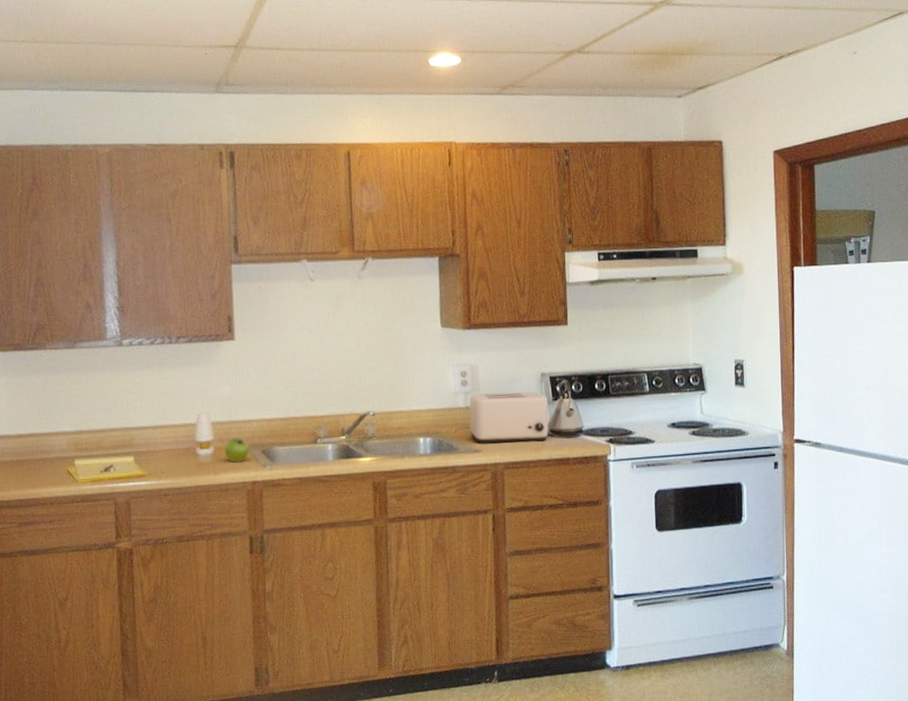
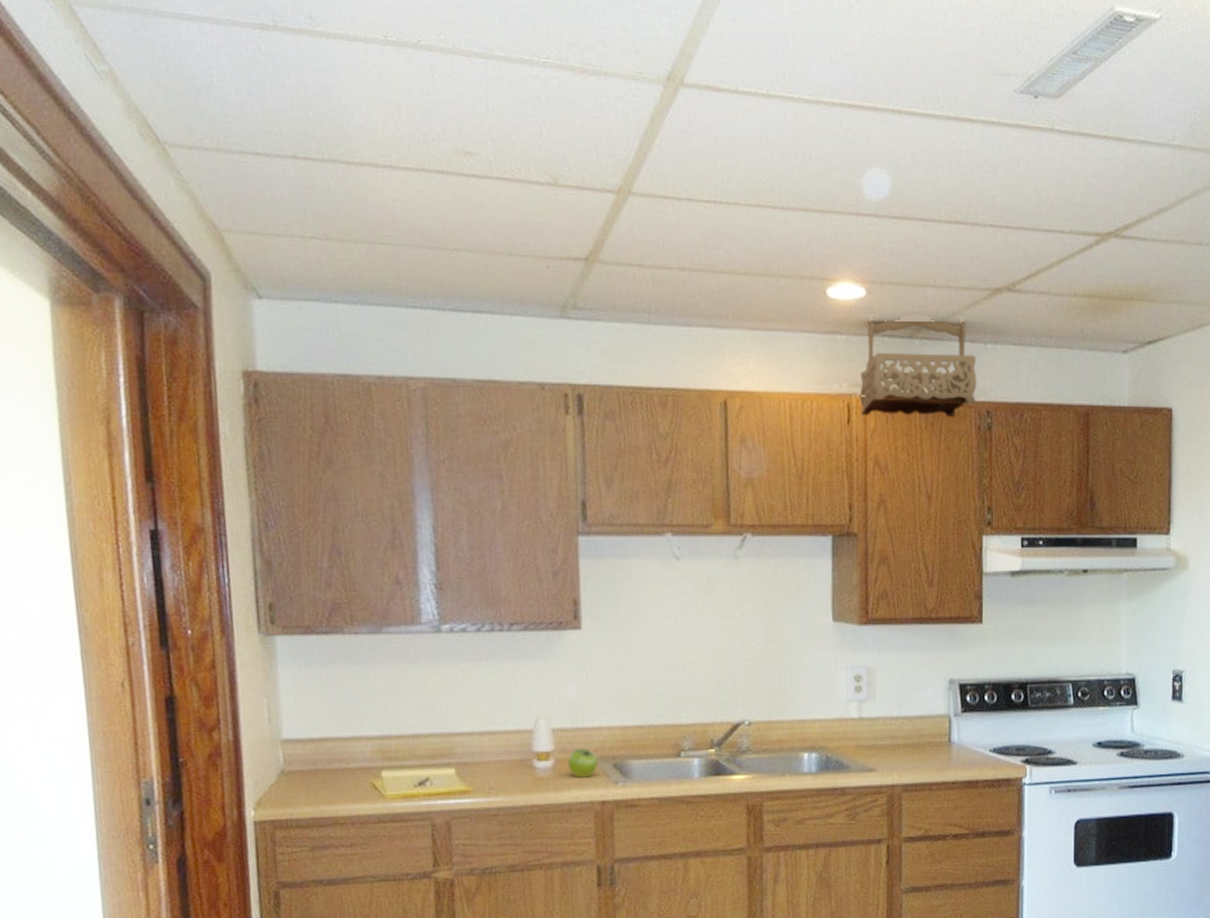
decorative basket: none [458,78,556,159] -> present [859,317,977,417]
toaster: present [469,391,550,444] -> none [863,701,958,762]
kettle: present [547,379,585,439] -> none [954,687,998,757]

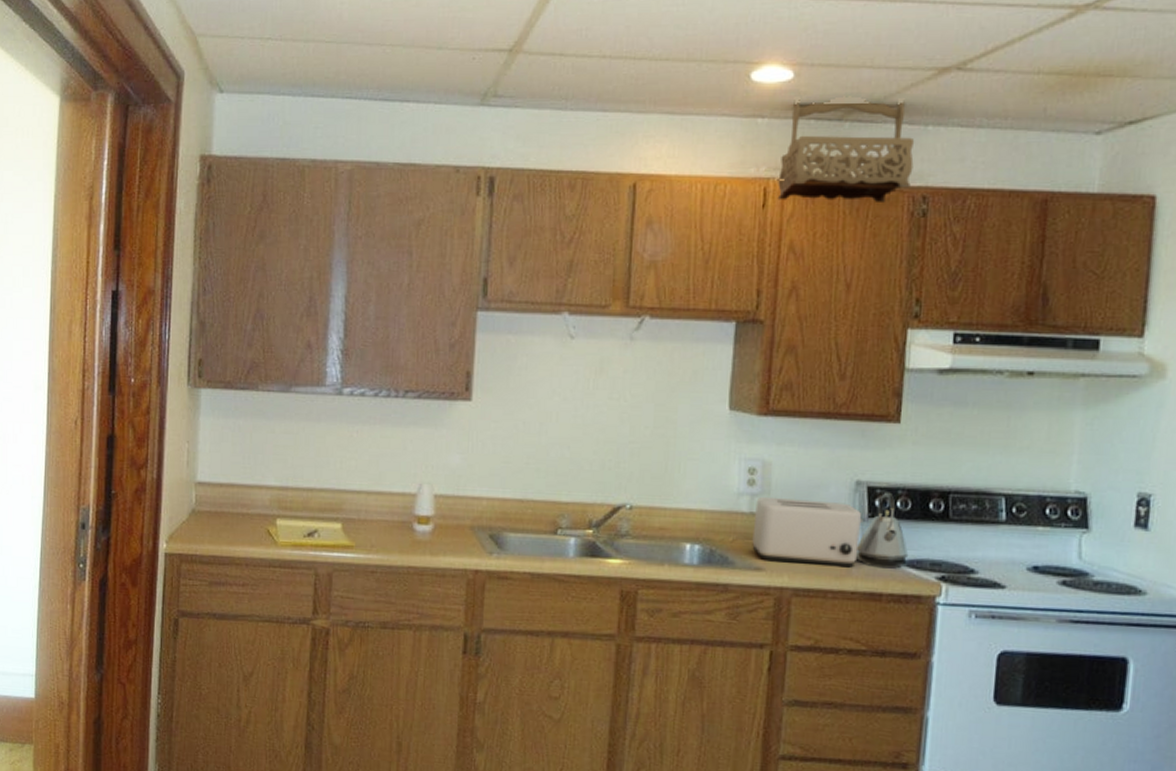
fruit: present [567,748,599,778] -> none [445,516,476,545]
toaster: none [863,701,958,762] -> present [752,496,864,568]
kettle: none [954,687,998,757] -> present [857,492,909,569]

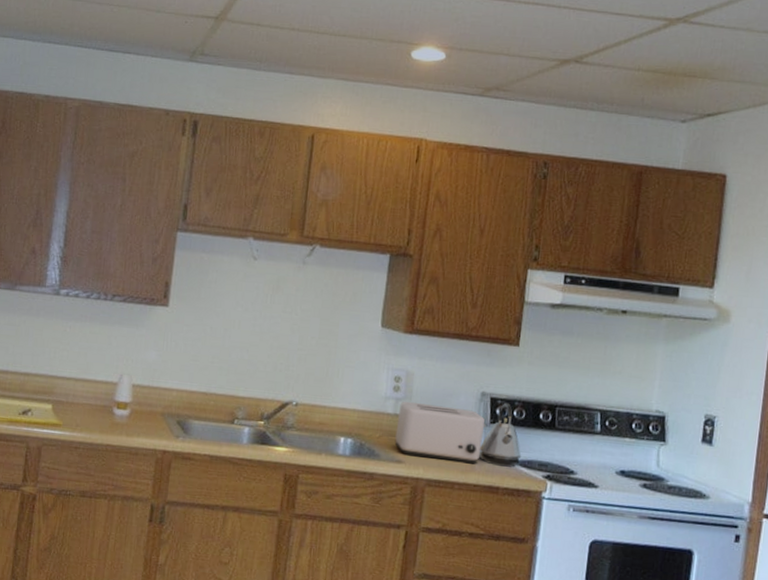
decorative basket: present [777,100,915,202] -> none [428,76,540,165]

